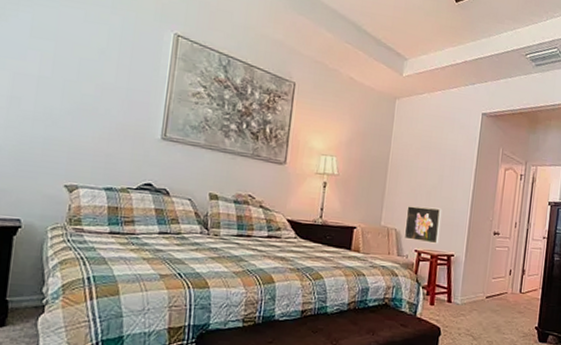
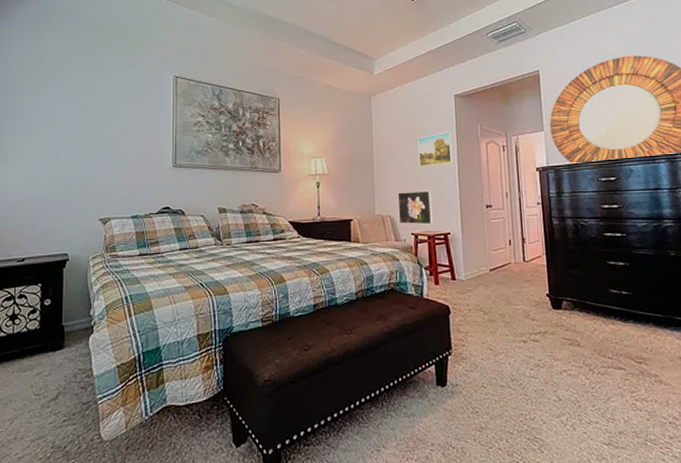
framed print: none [434,150,473,185] -> present [417,131,453,167]

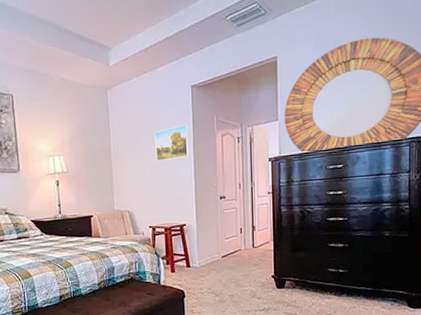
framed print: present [397,190,433,225] -> none [135,184,170,218]

